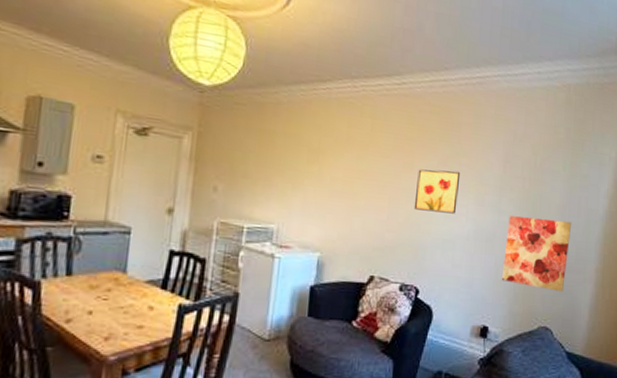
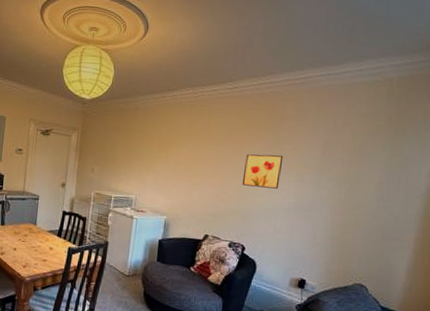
wall art: present [501,216,571,292] -> none [319,191,390,256]

